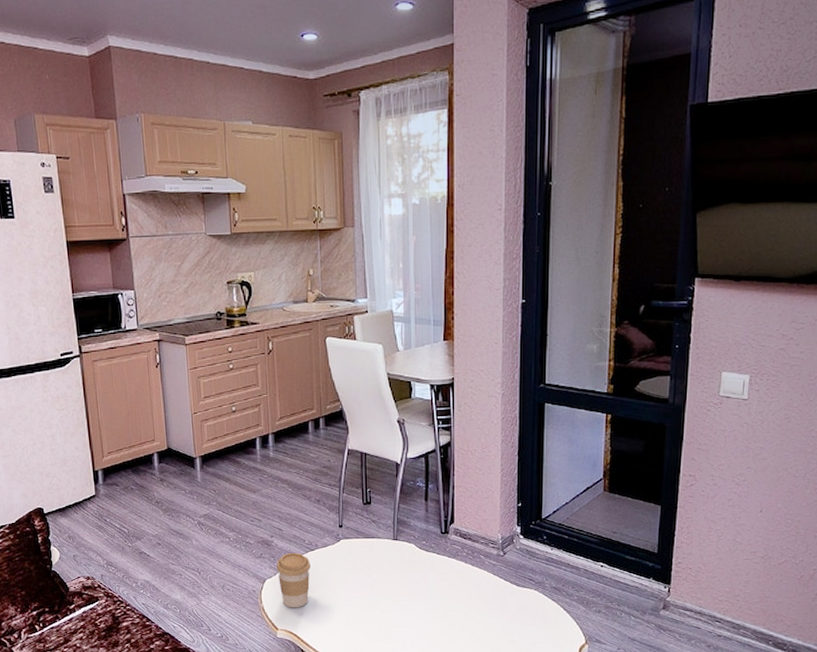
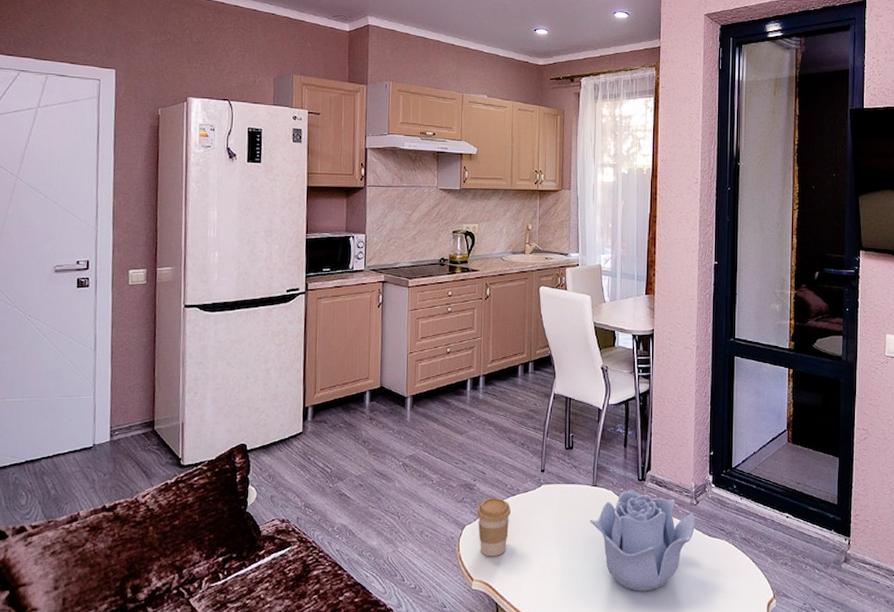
decorative bowl: none [392,542,503,638] -> present [590,489,696,591]

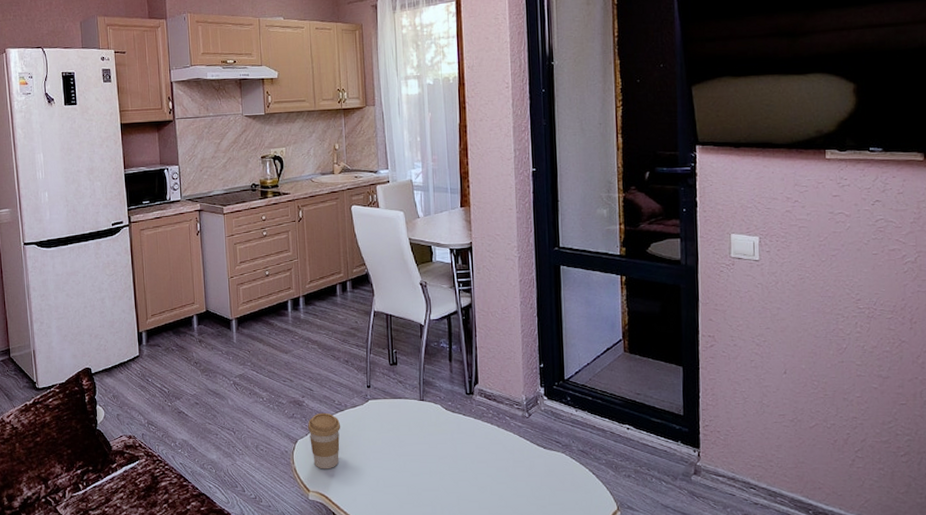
decorative bowl: present [590,489,696,591] -> none [419,403,530,503]

